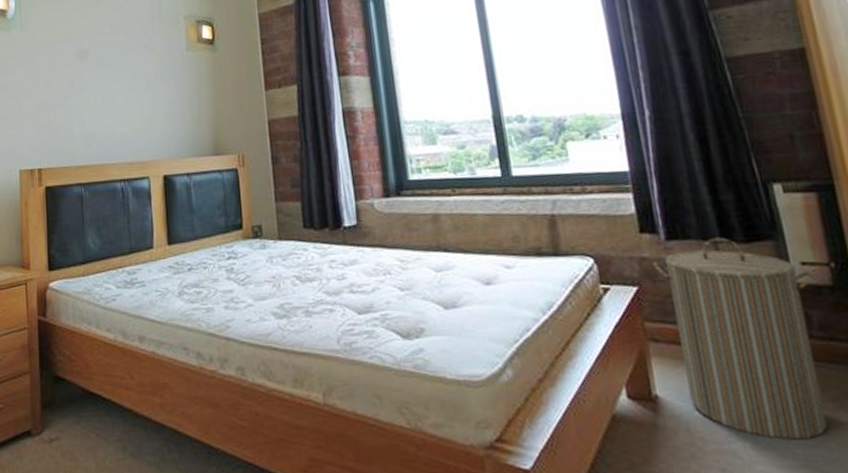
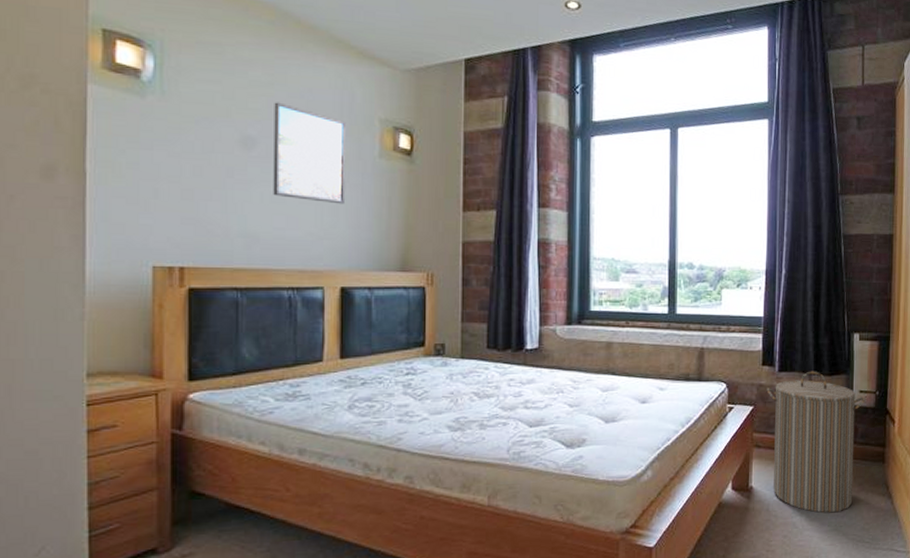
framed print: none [100,16,162,98] -> present [273,102,347,205]

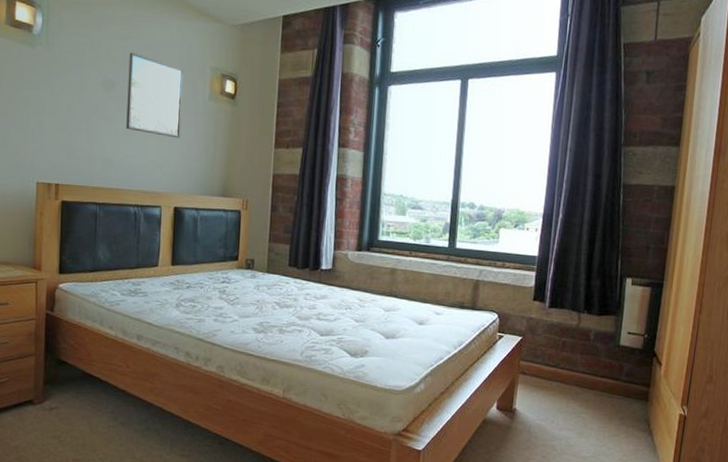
laundry hamper: present [766,371,866,513] -> none [536,309,633,442]

